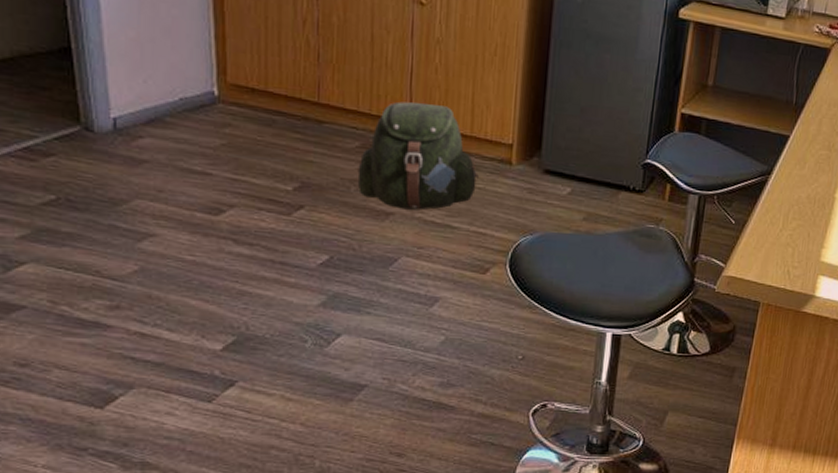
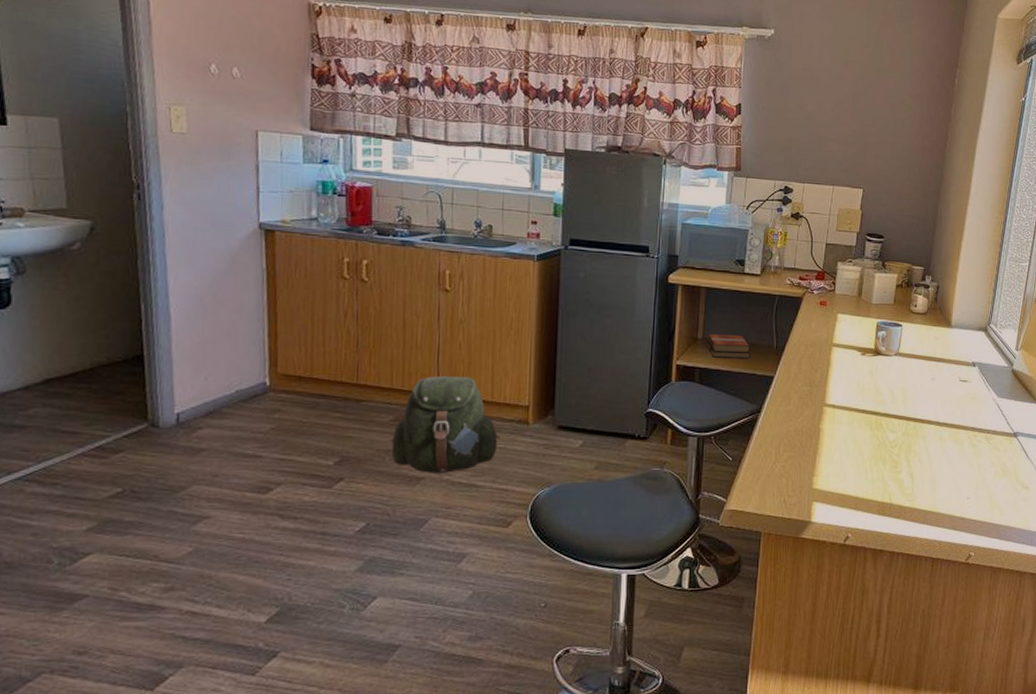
books: none [716,82,766,113] -> present [706,334,751,358]

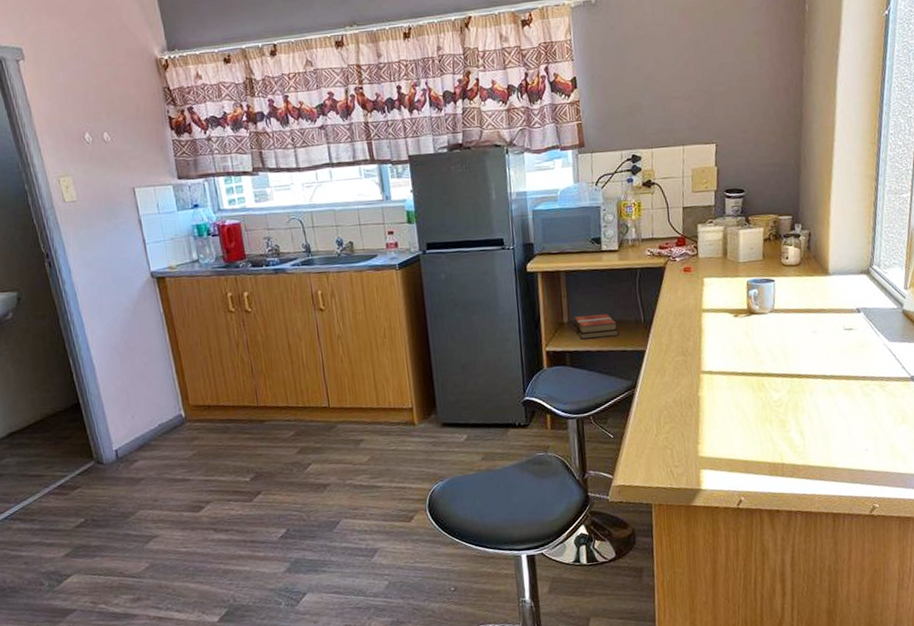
backpack: present [391,376,499,473] -> none [295,387,390,480]

